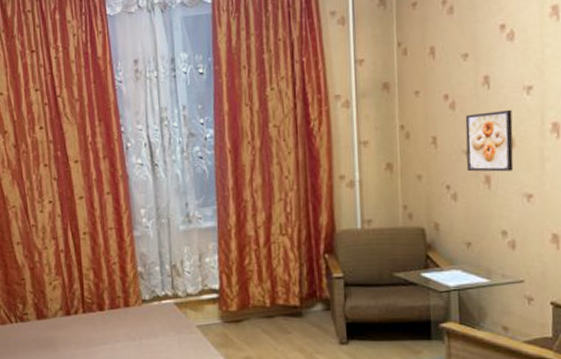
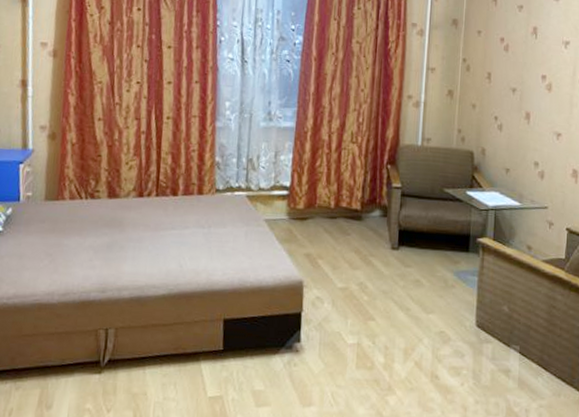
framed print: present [465,109,514,172] -> none [512,58,552,111]

